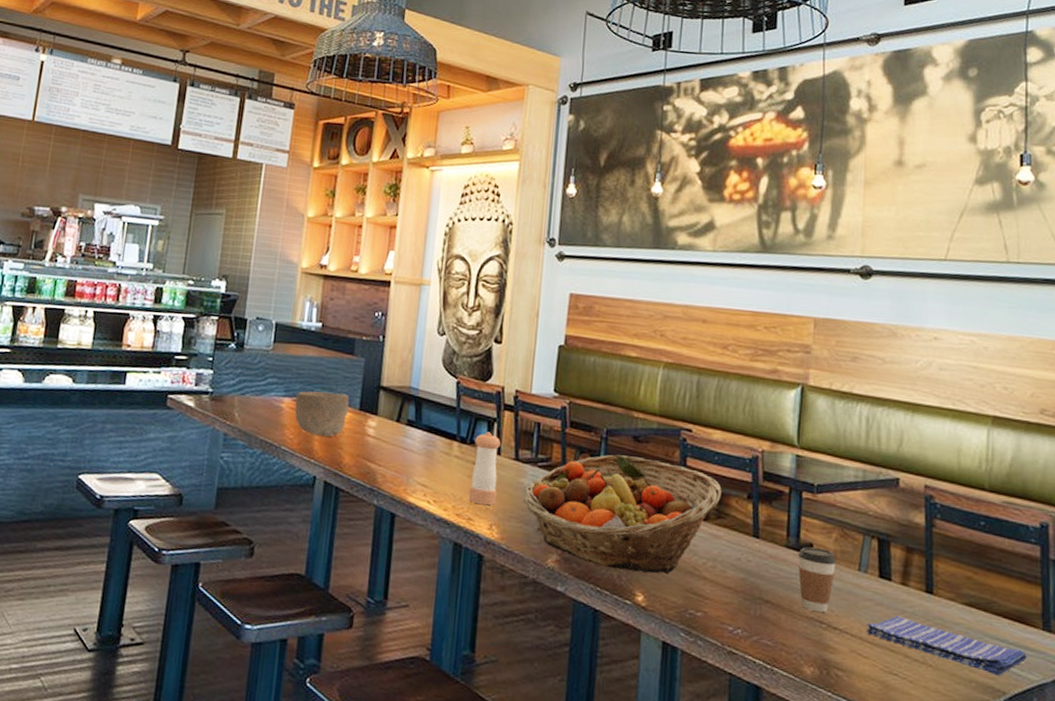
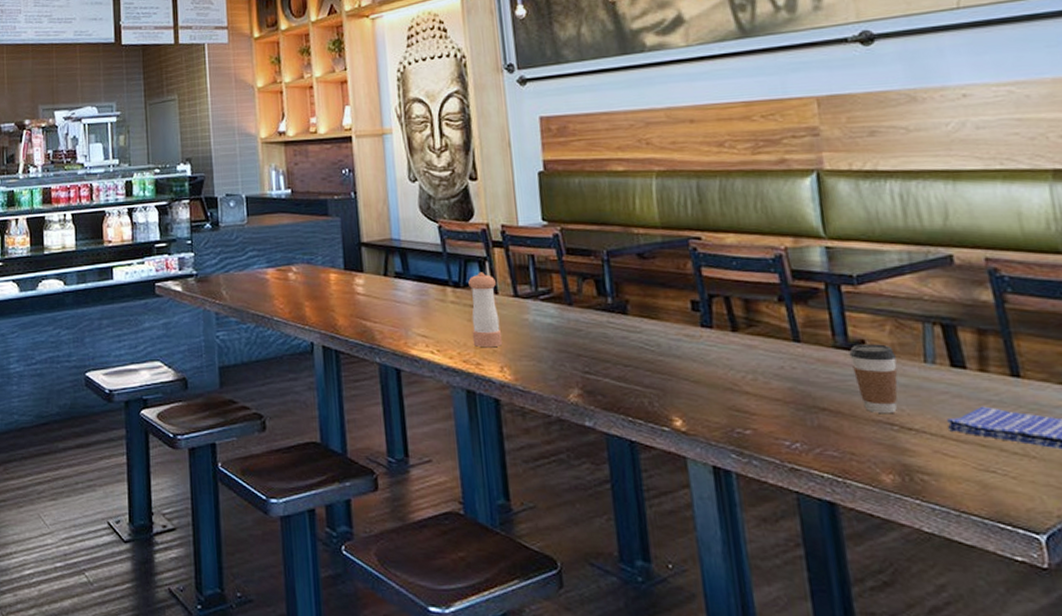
bowl: present [294,391,350,437] -> none [279,256,333,302]
fruit basket: present [523,454,722,574] -> none [530,275,748,396]

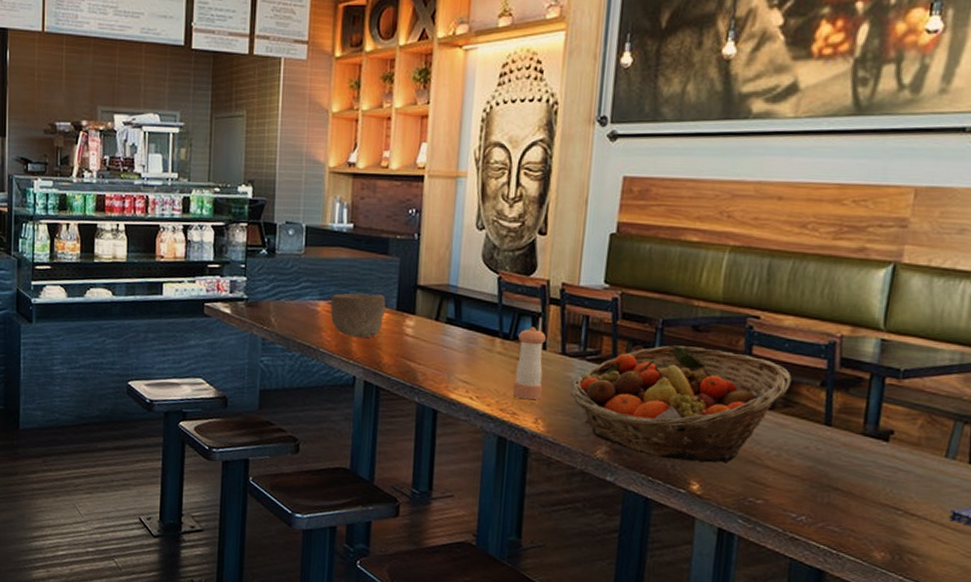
bowl: none [279,256,333,302] -> present [330,293,386,338]
fruit basket: none [530,275,748,396] -> present [571,345,792,463]
coffee cup: present [849,344,898,414] -> none [874,434,921,500]

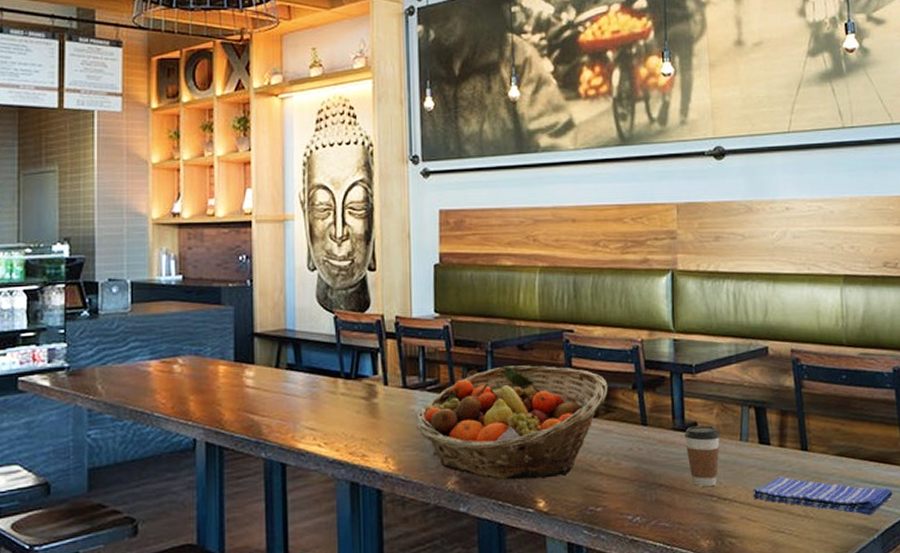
bowl: present [330,293,386,338] -> none [163,347,222,396]
pepper shaker: present [512,327,546,400] -> none [360,363,389,439]
coffee cup: none [874,434,921,500] -> present [684,425,721,487]

